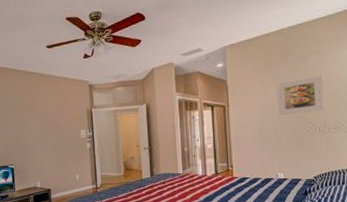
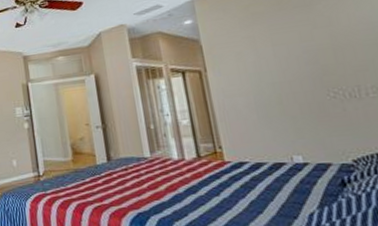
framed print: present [277,76,323,116] -> none [274,24,352,79]

